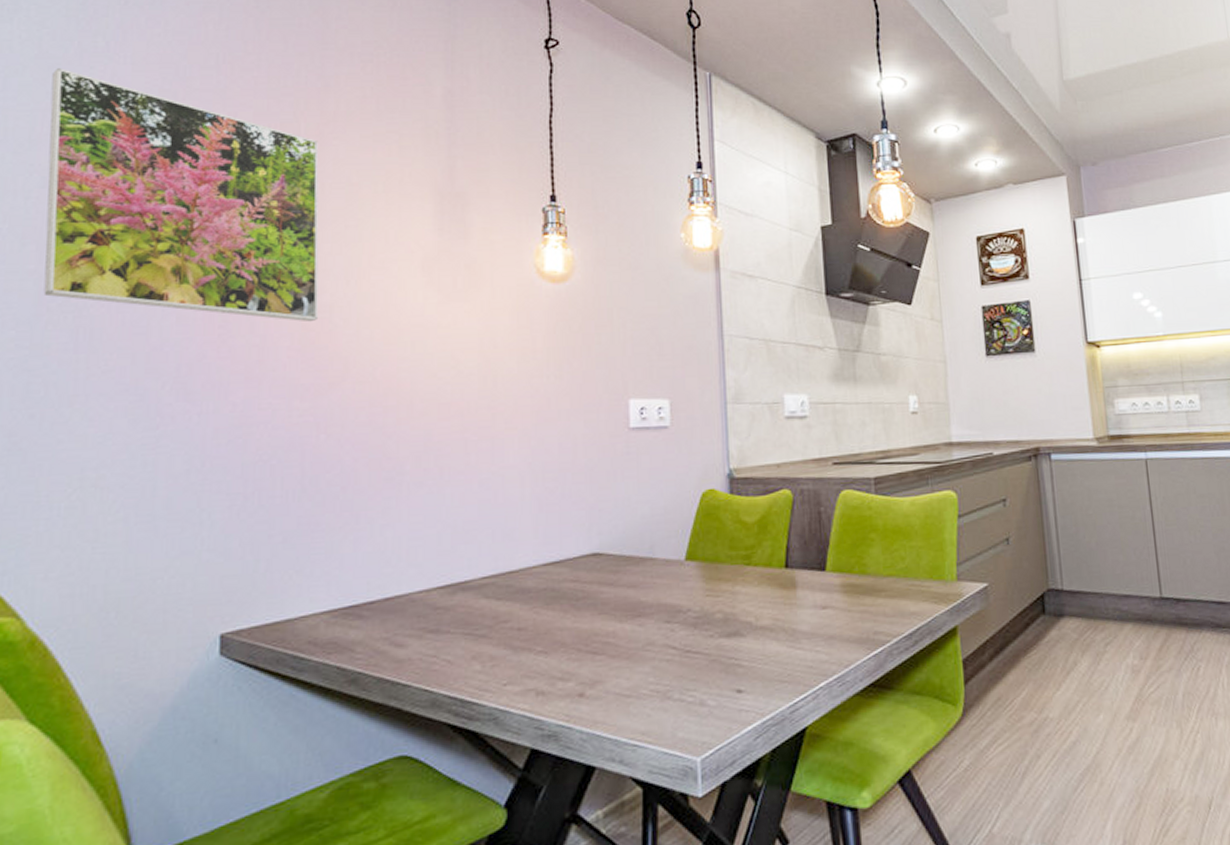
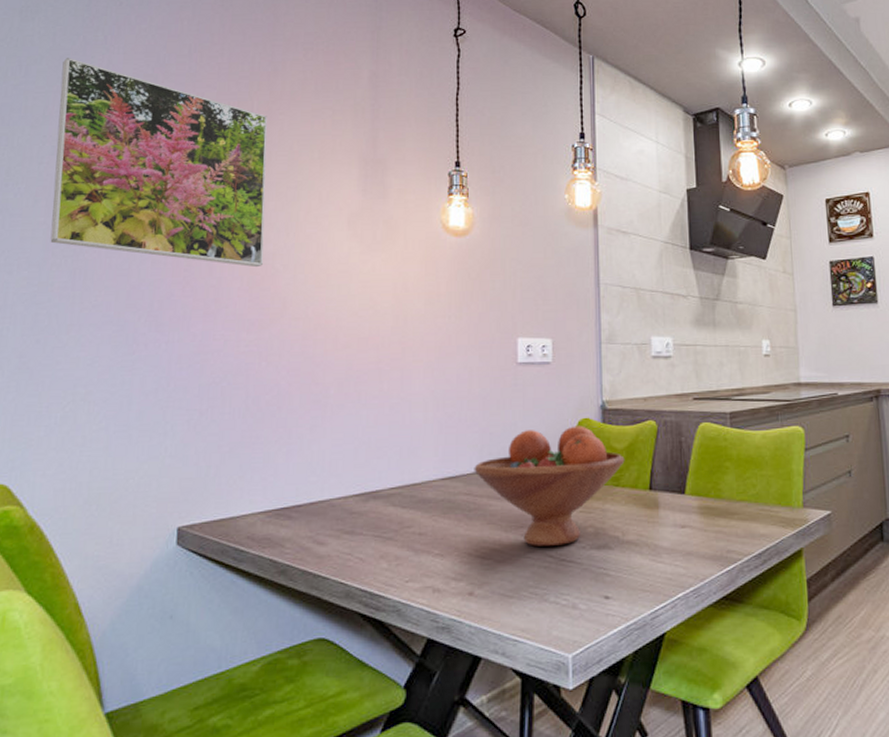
fruit bowl: none [581,497,757,638] -> present [474,425,625,546]

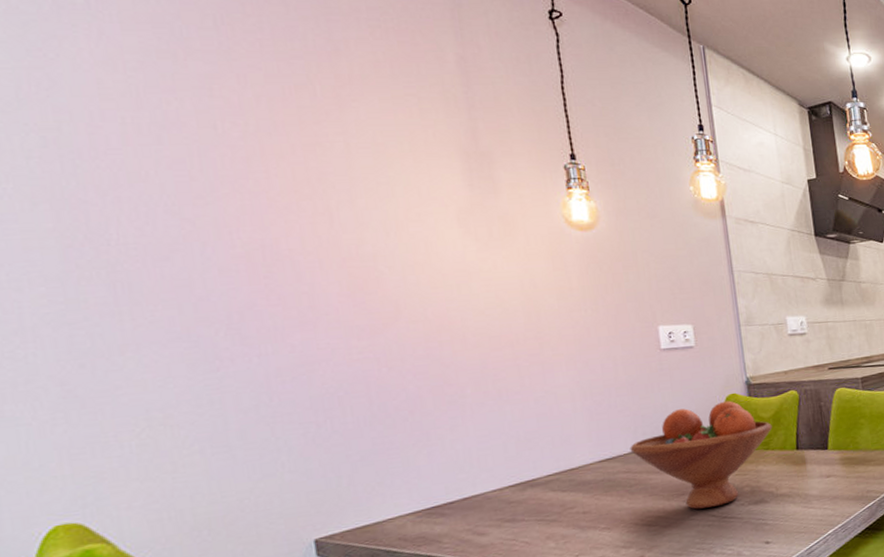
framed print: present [50,58,268,268] -> none [29,25,364,271]

